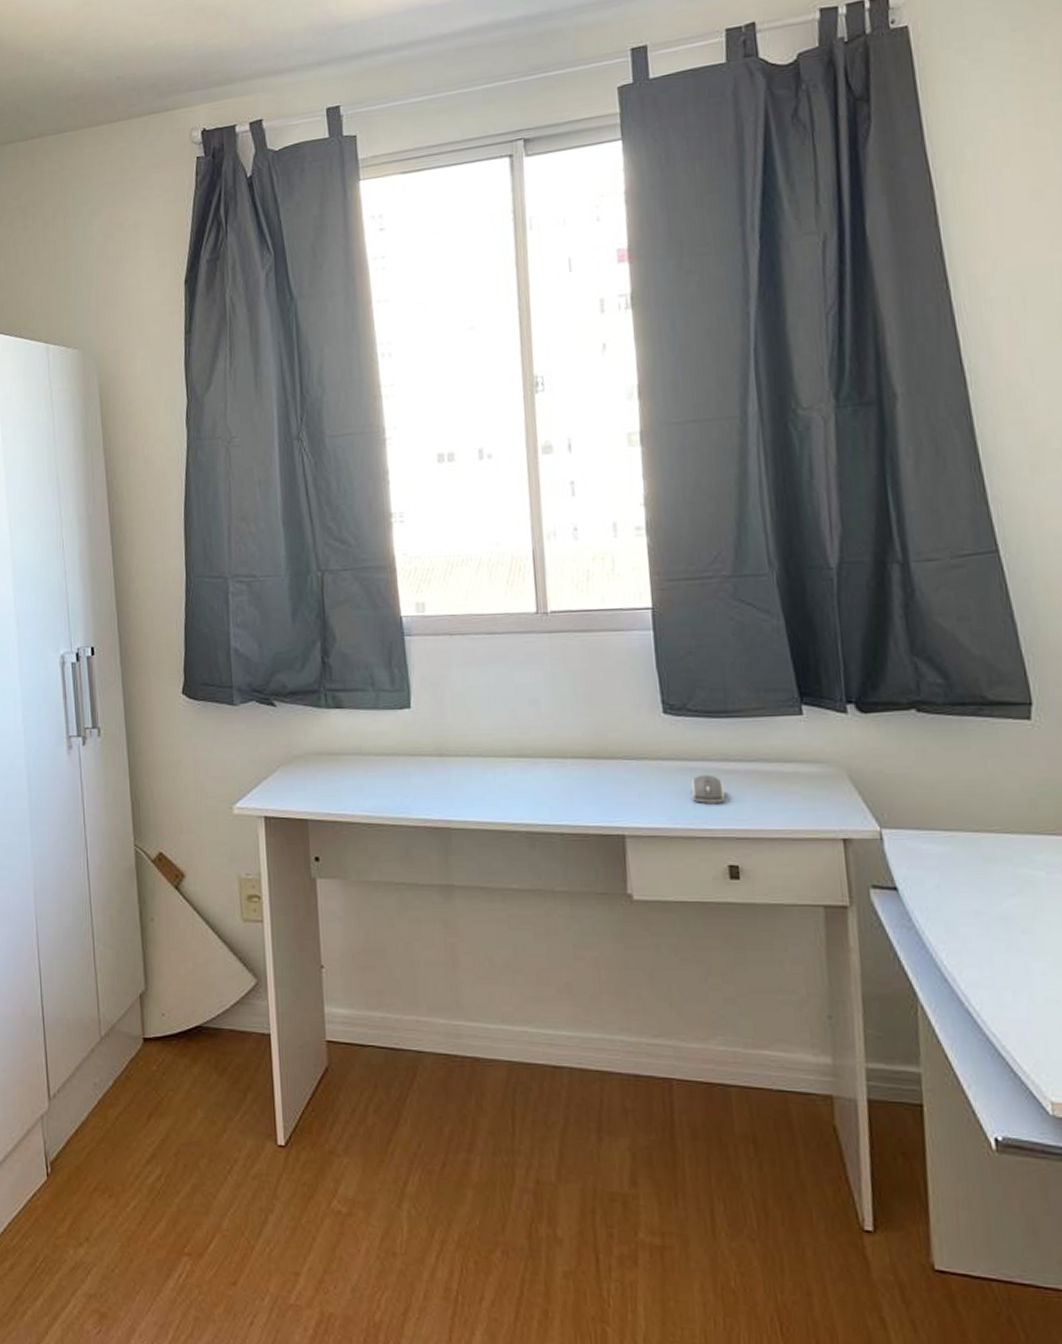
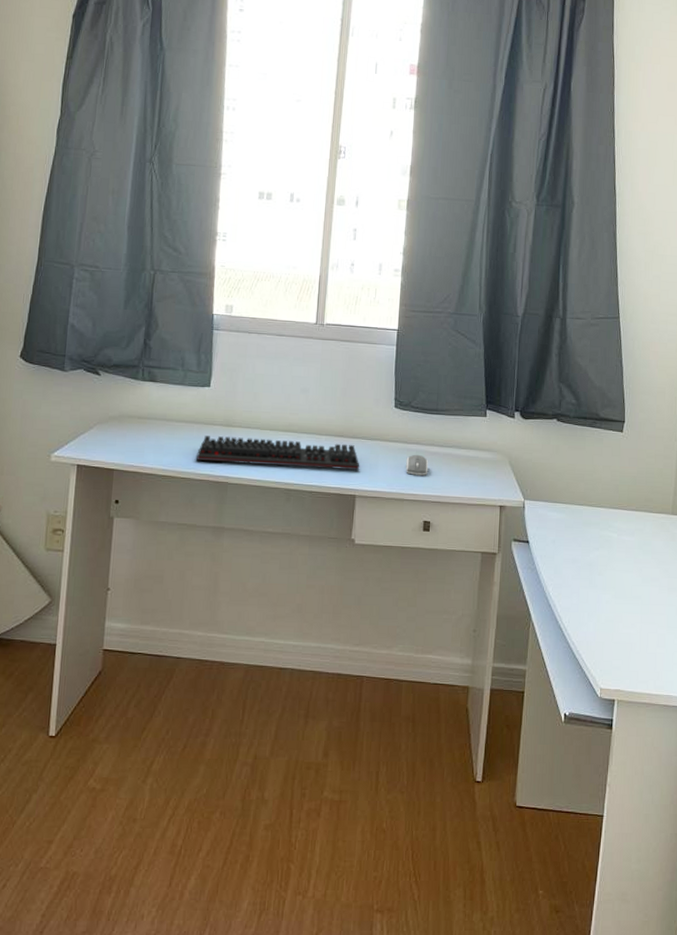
keyboard: none [406,767,626,803] -> present [197,436,360,471]

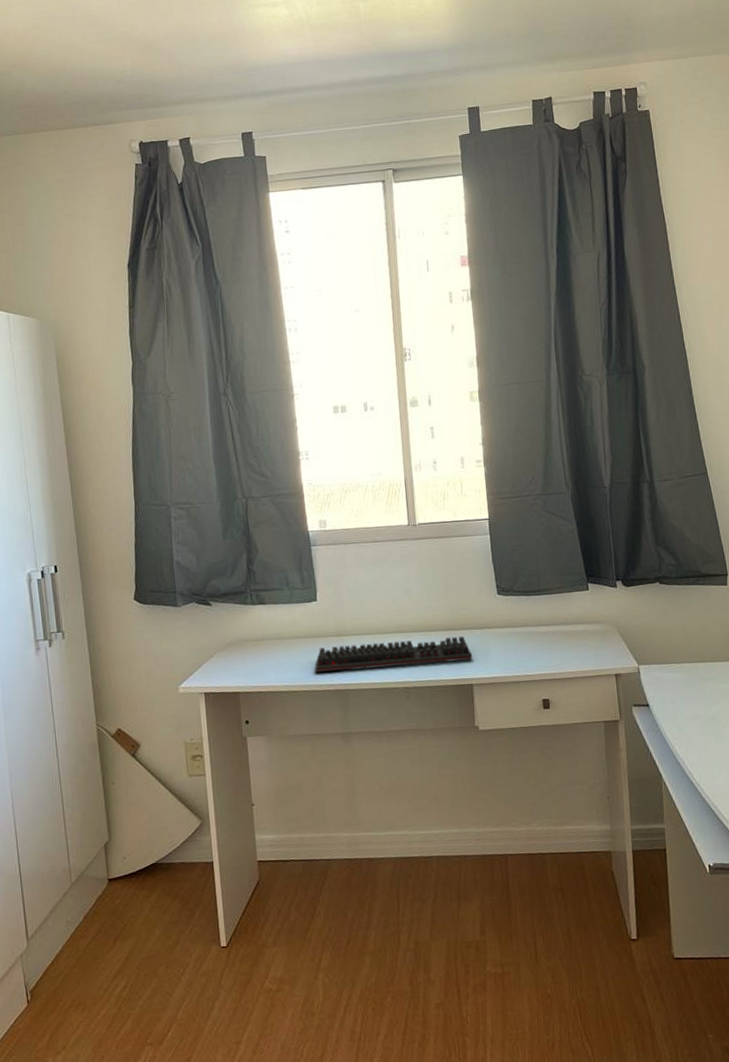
computer mouse: present [406,454,429,476] -> none [516,636,540,657]

